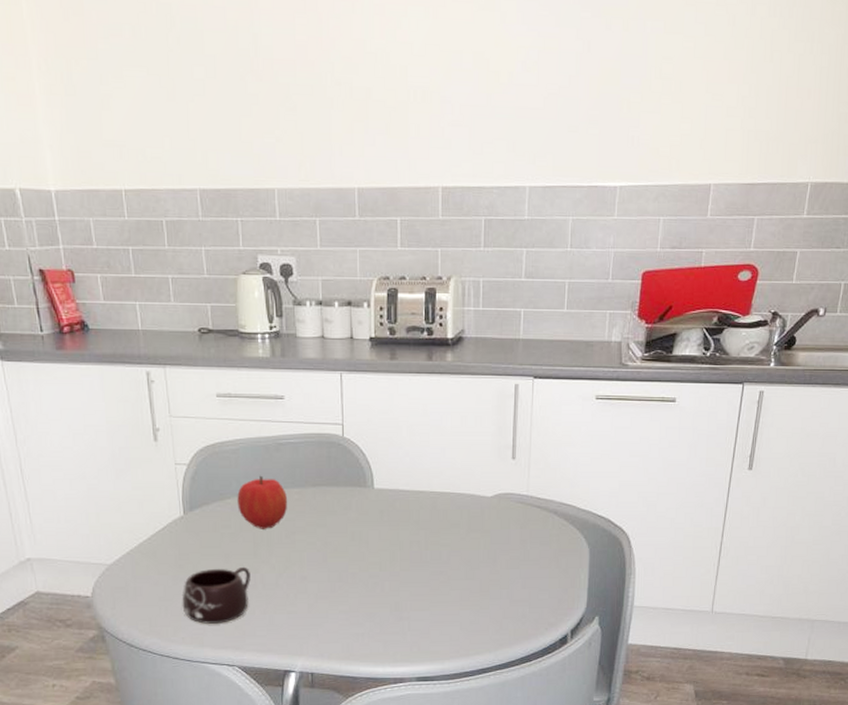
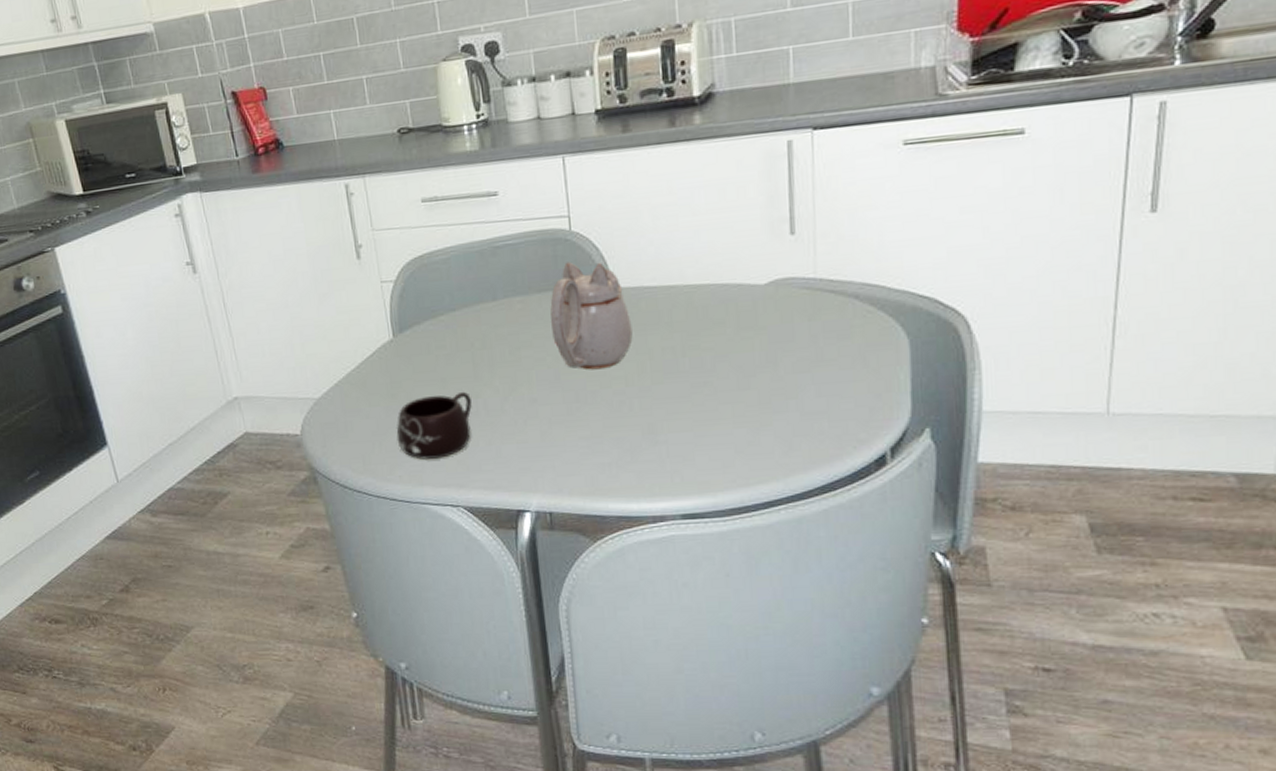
fruit: present [237,475,288,529] -> none [451,285,510,347]
teapot: none [322,463,388,555] -> present [550,262,633,370]

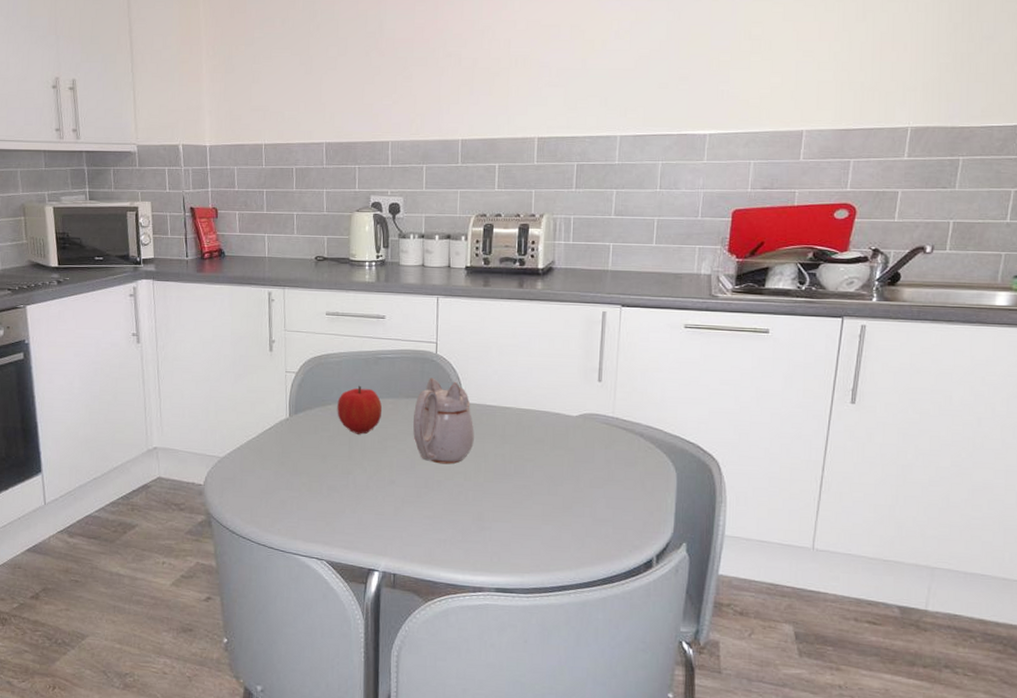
mug: present [396,391,472,459] -> none [280,467,344,519]
fruit: none [451,285,510,347] -> present [337,385,383,435]

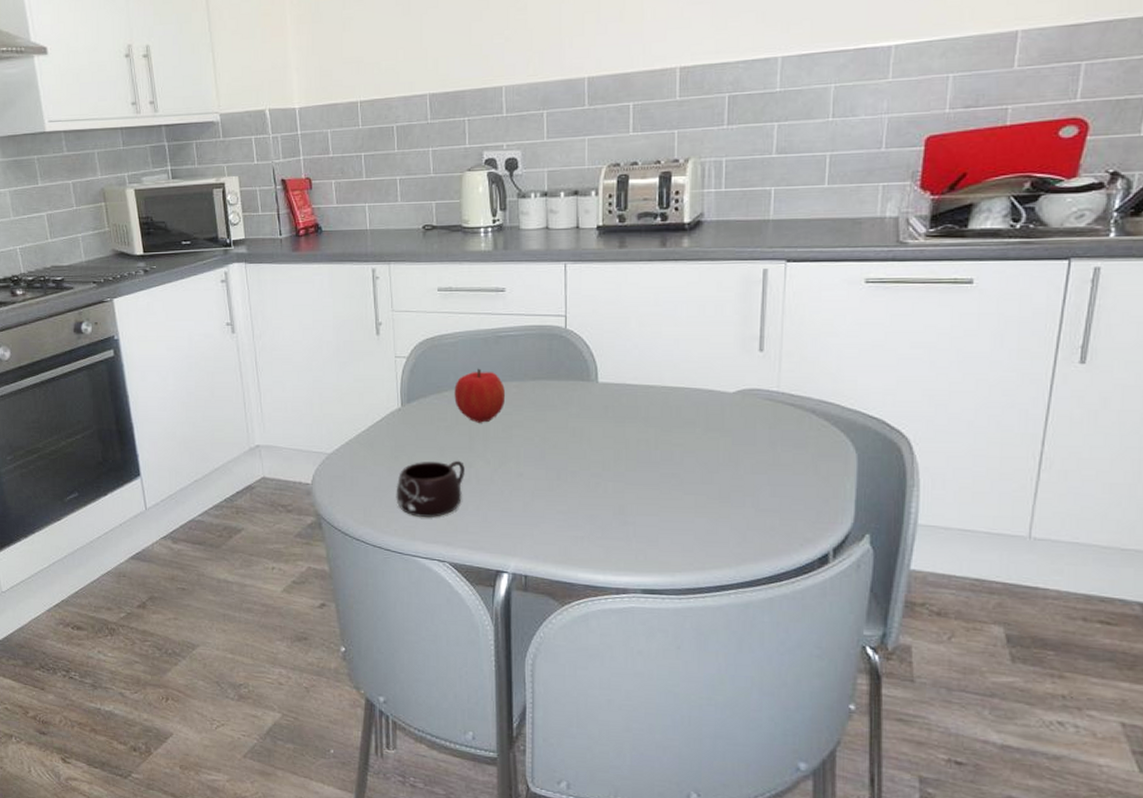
mug: none [280,467,344,519] -> present [396,460,465,517]
teapot: present [413,377,474,465] -> none [542,356,613,453]

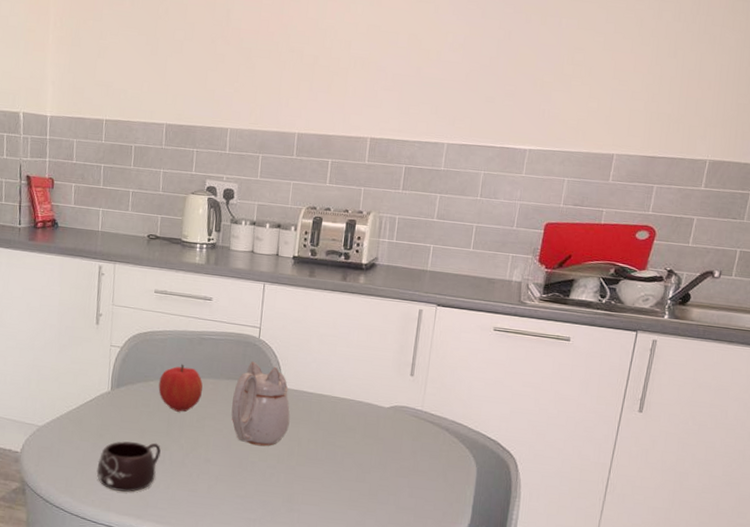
teapot: none [542,356,613,453] -> present [231,361,290,447]

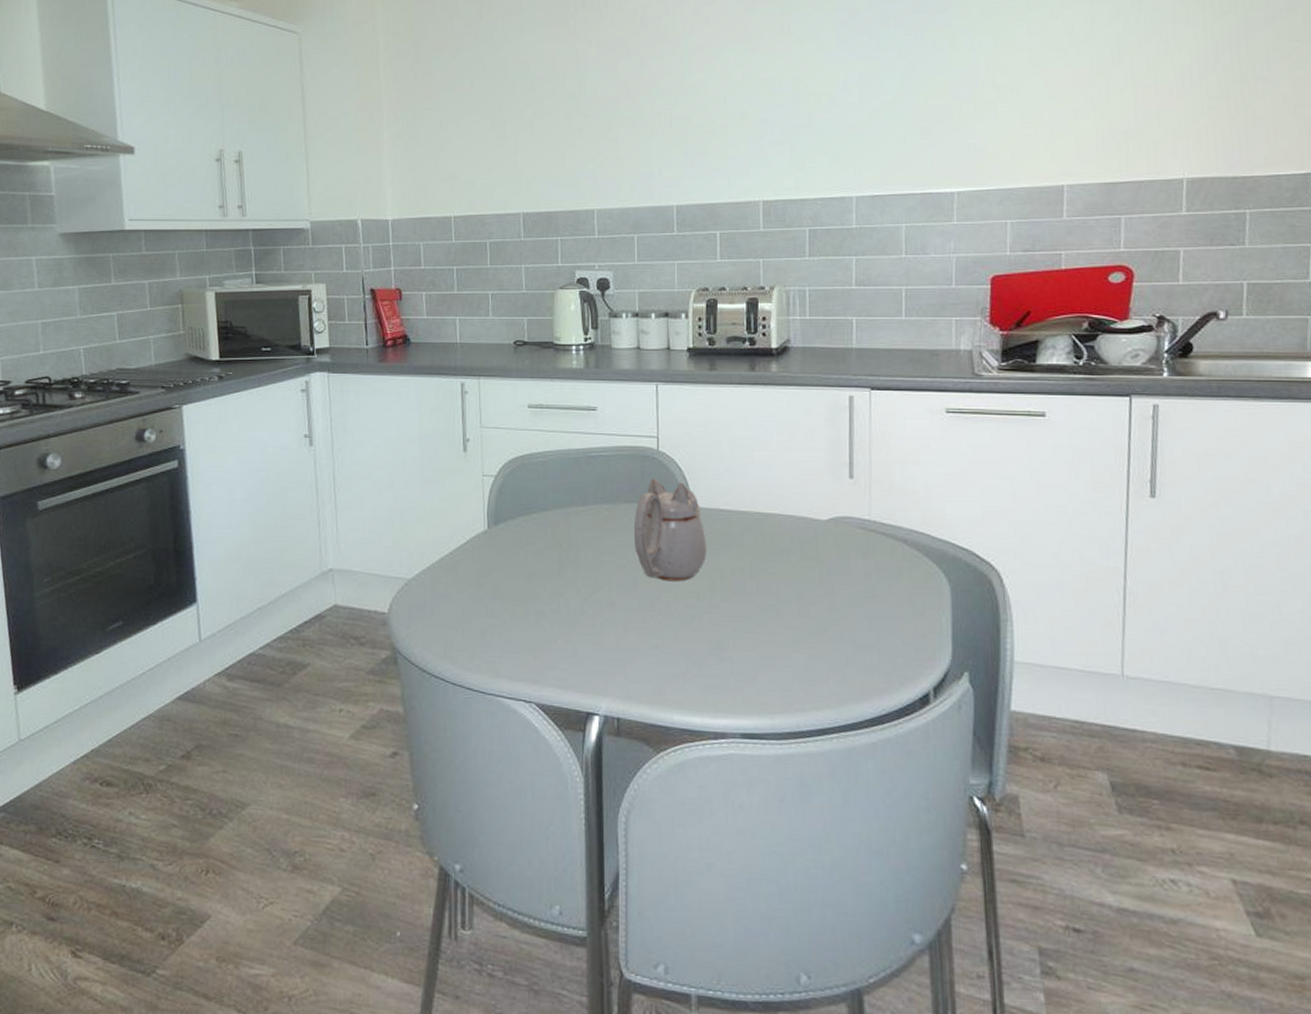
mug: present [96,441,161,492] -> none [479,588,554,652]
fruit: present [158,364,203,412] -> none [544,489,597,548]

